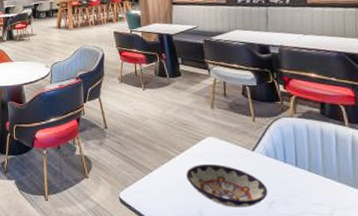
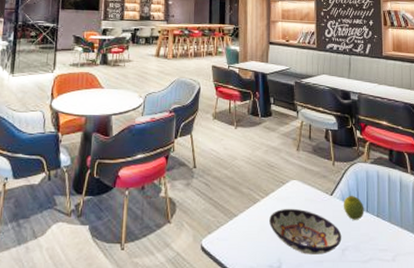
fruit: none [267,150,293,175] -> present [343,195,364,220]

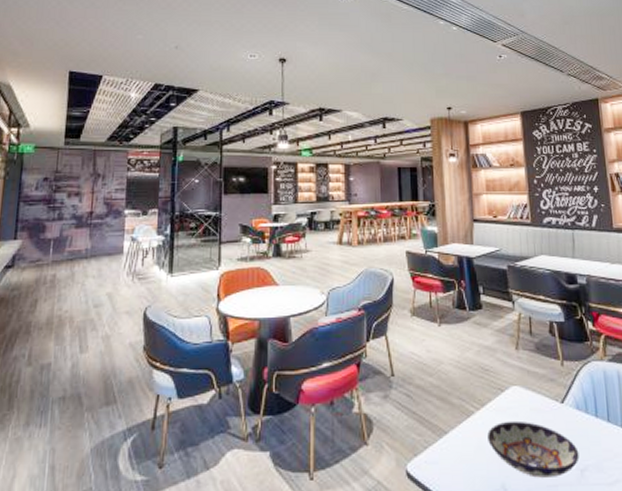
fruit: present [343,195,364,220] -> none [577,401,605,433]

